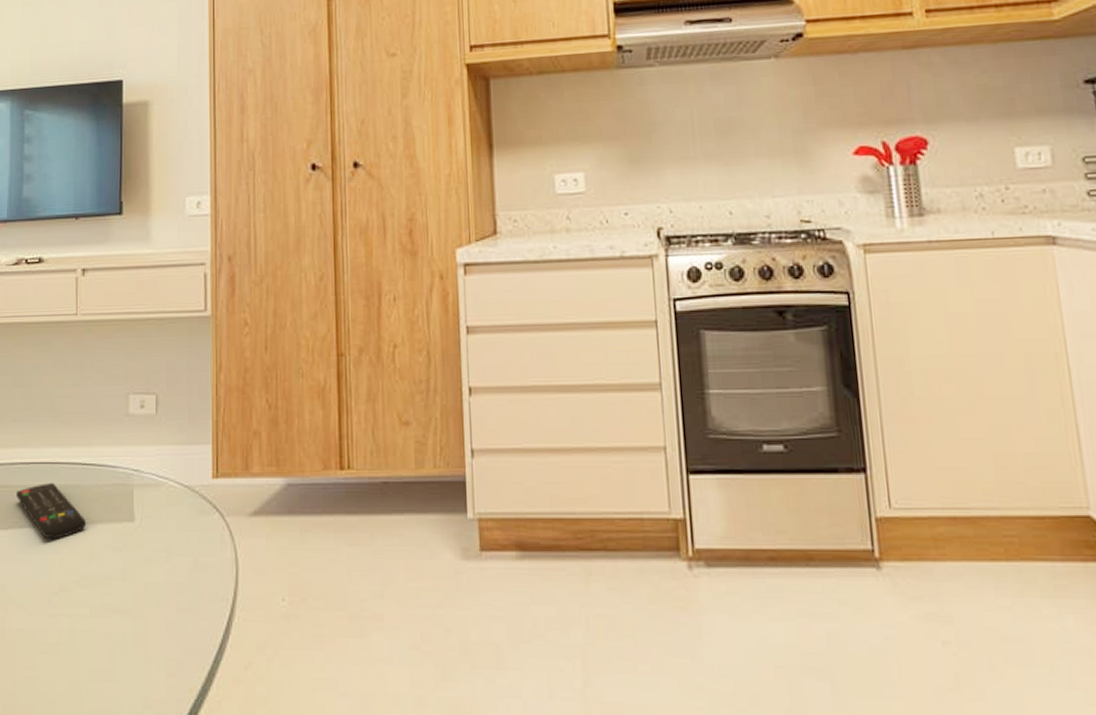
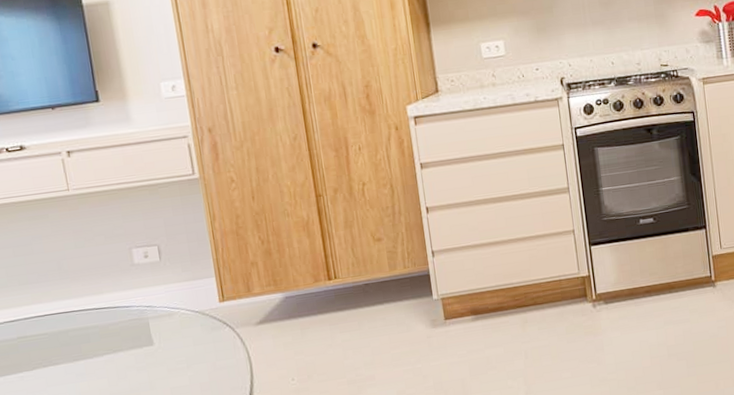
remote control: present [16,482,87,540] -> none [36,327,110,371]

